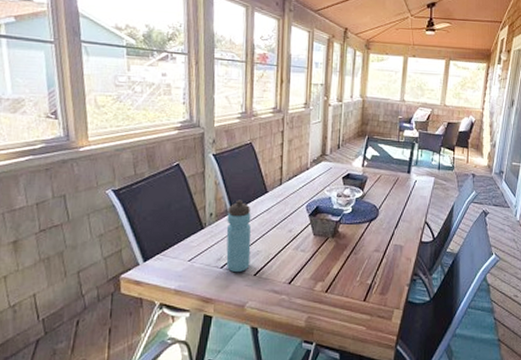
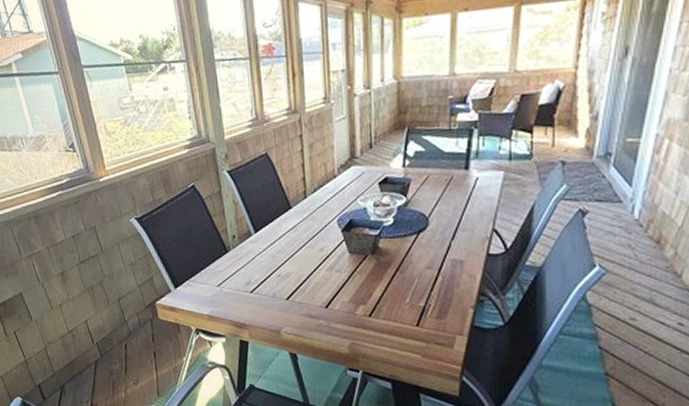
water bottle: present [226,200,252,273] -> none [250,218,281,297]

